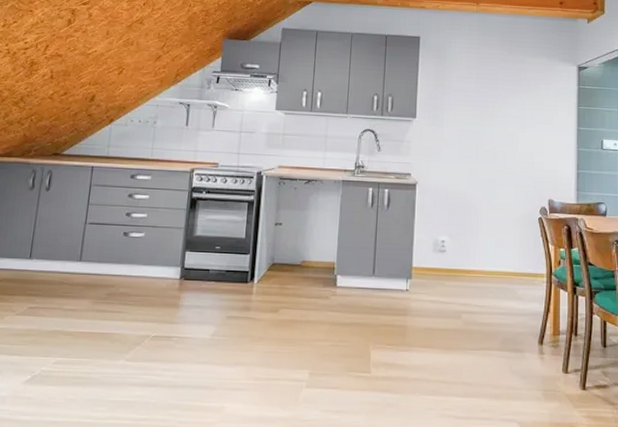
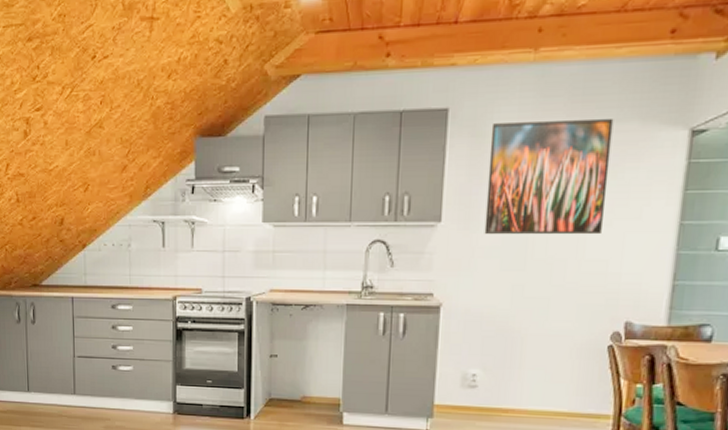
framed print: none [447,50,530,134] -> present [484,118,614,235]

